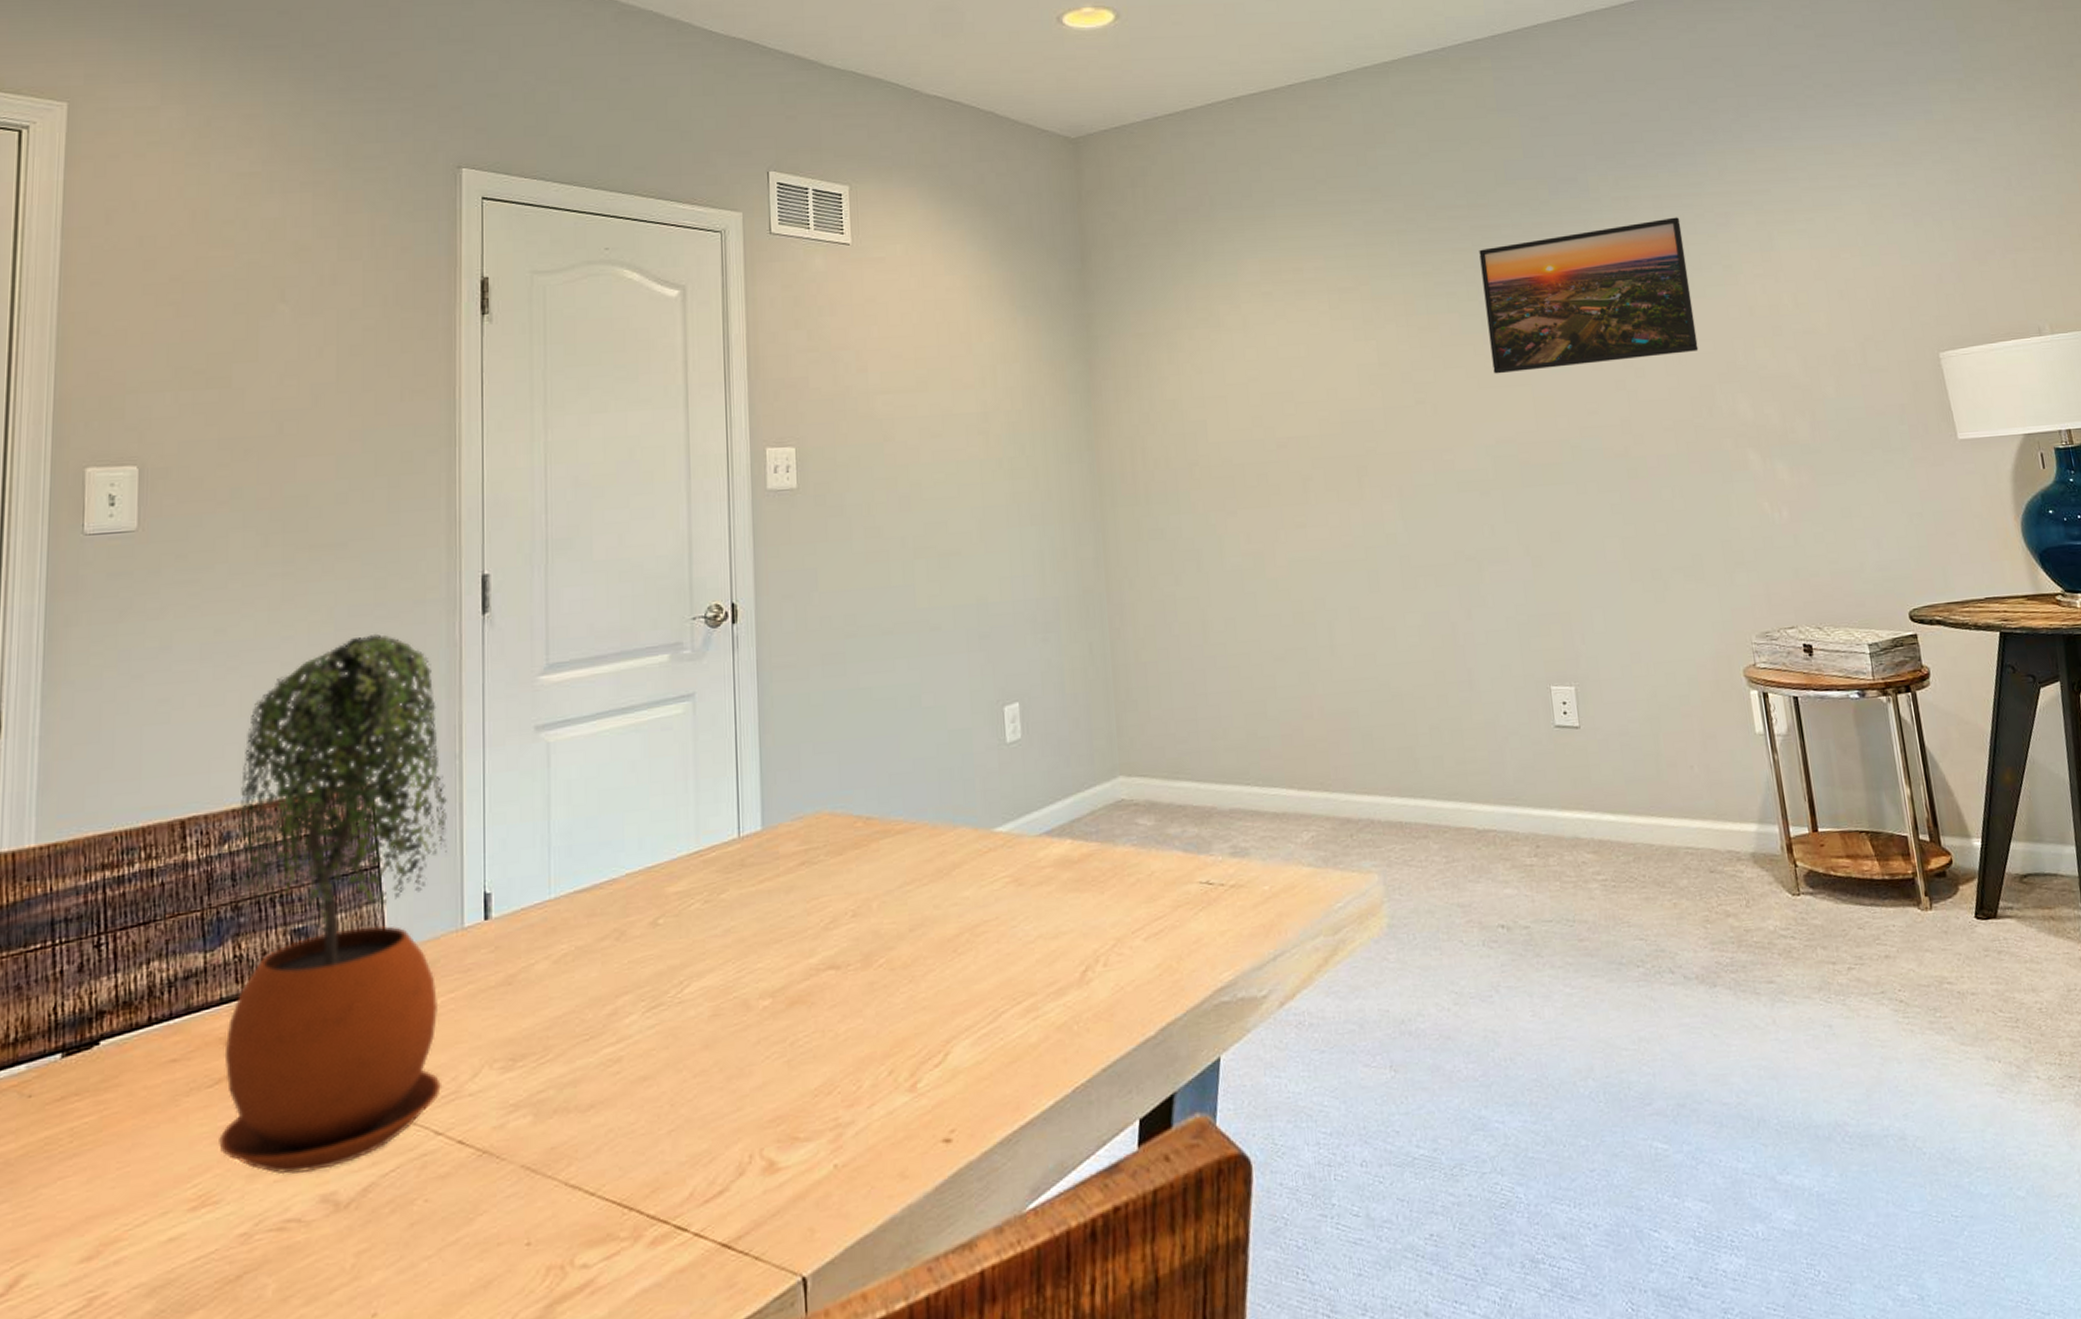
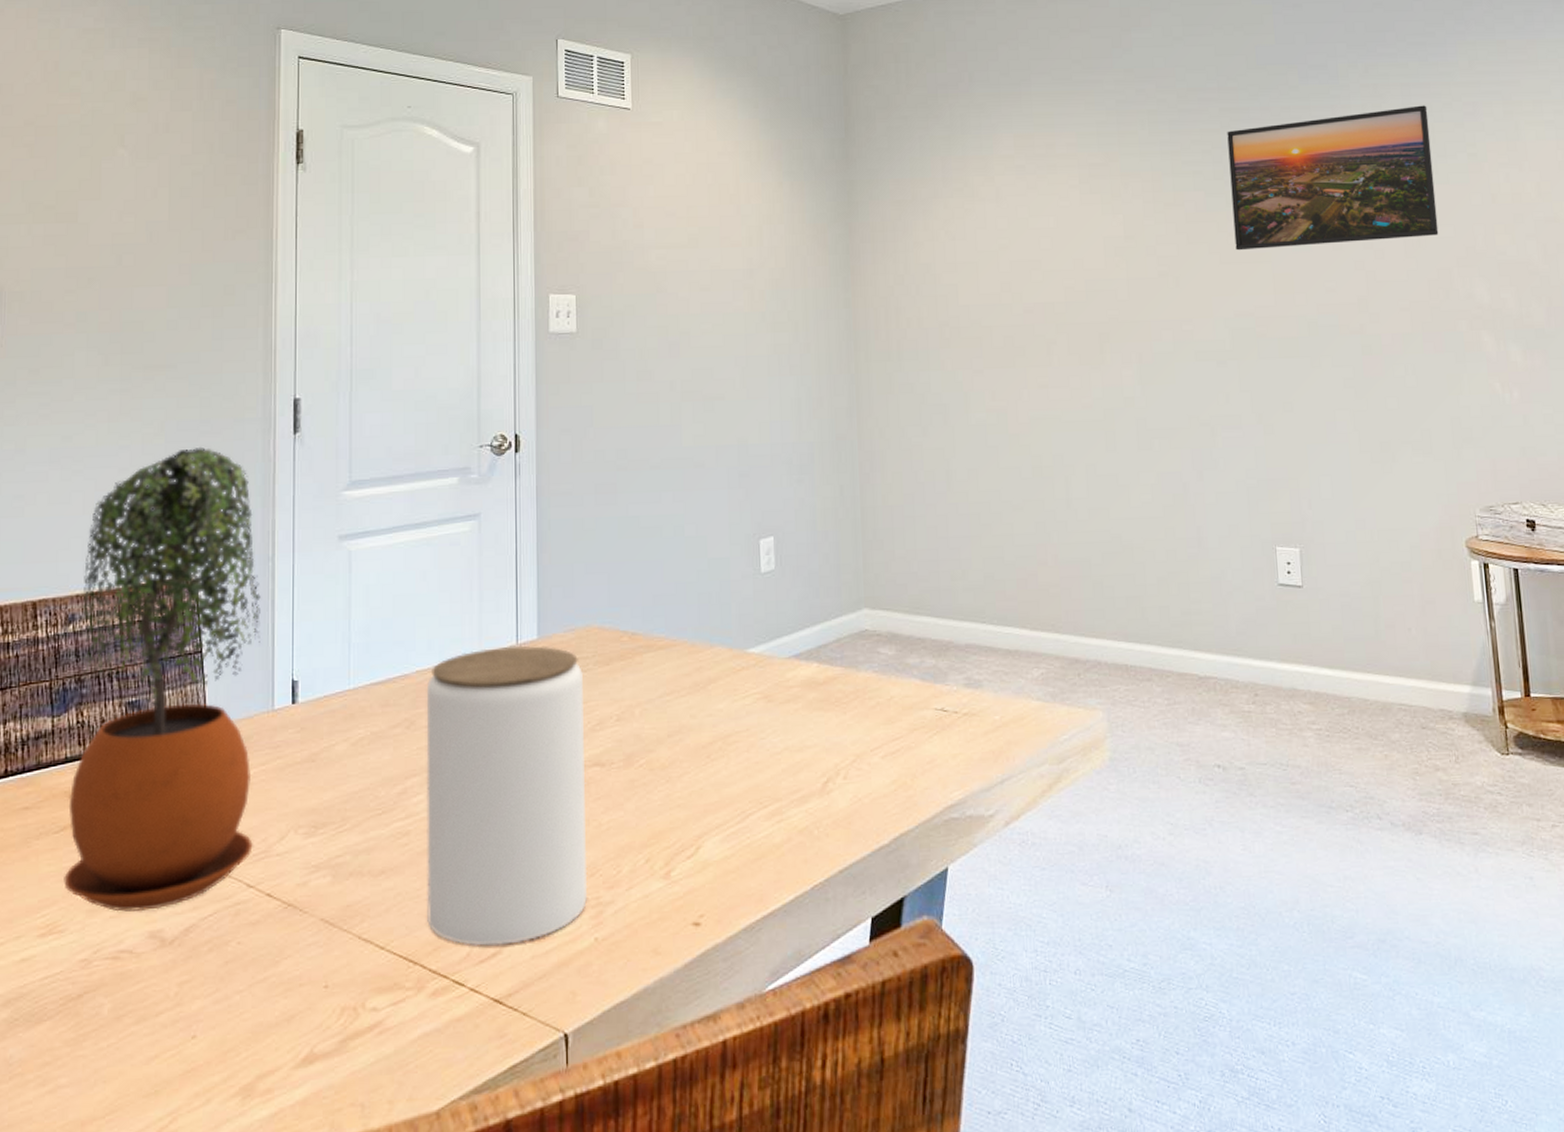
jar: none [637,837,825,1184] -> present [426,645,588,946]

